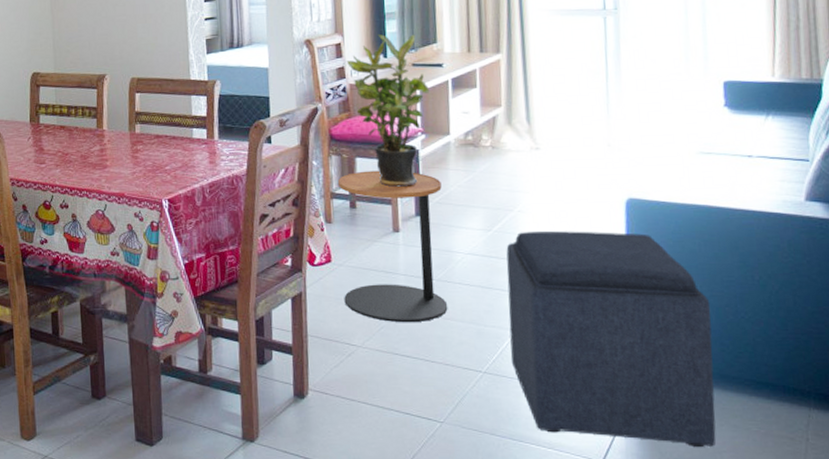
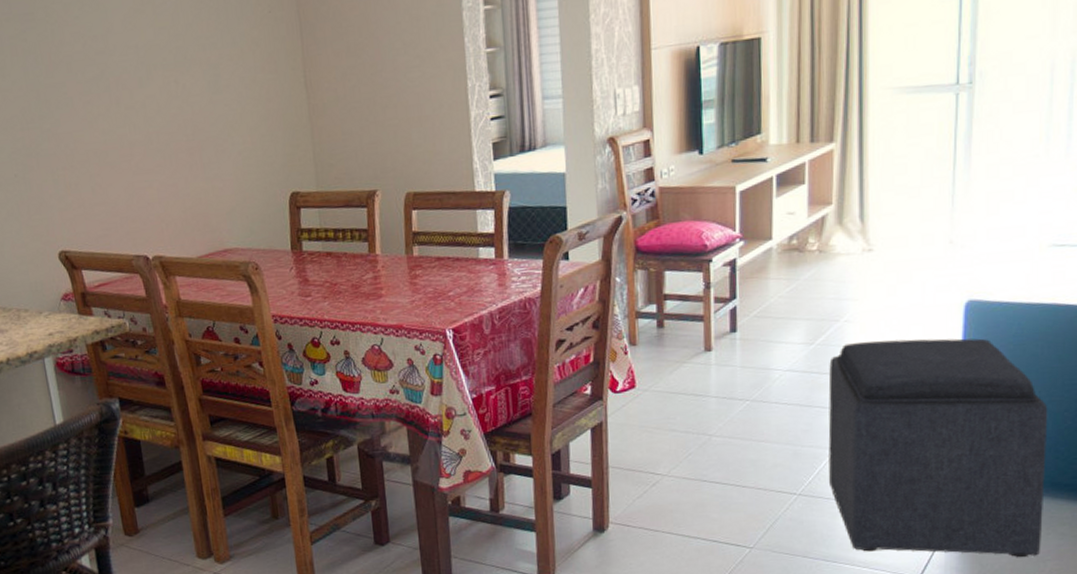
side table: present [338,170,448,323] -> none [644,283,763,448]
potted plant: present [346,33,429,187] -> none [655,124,750,302]

